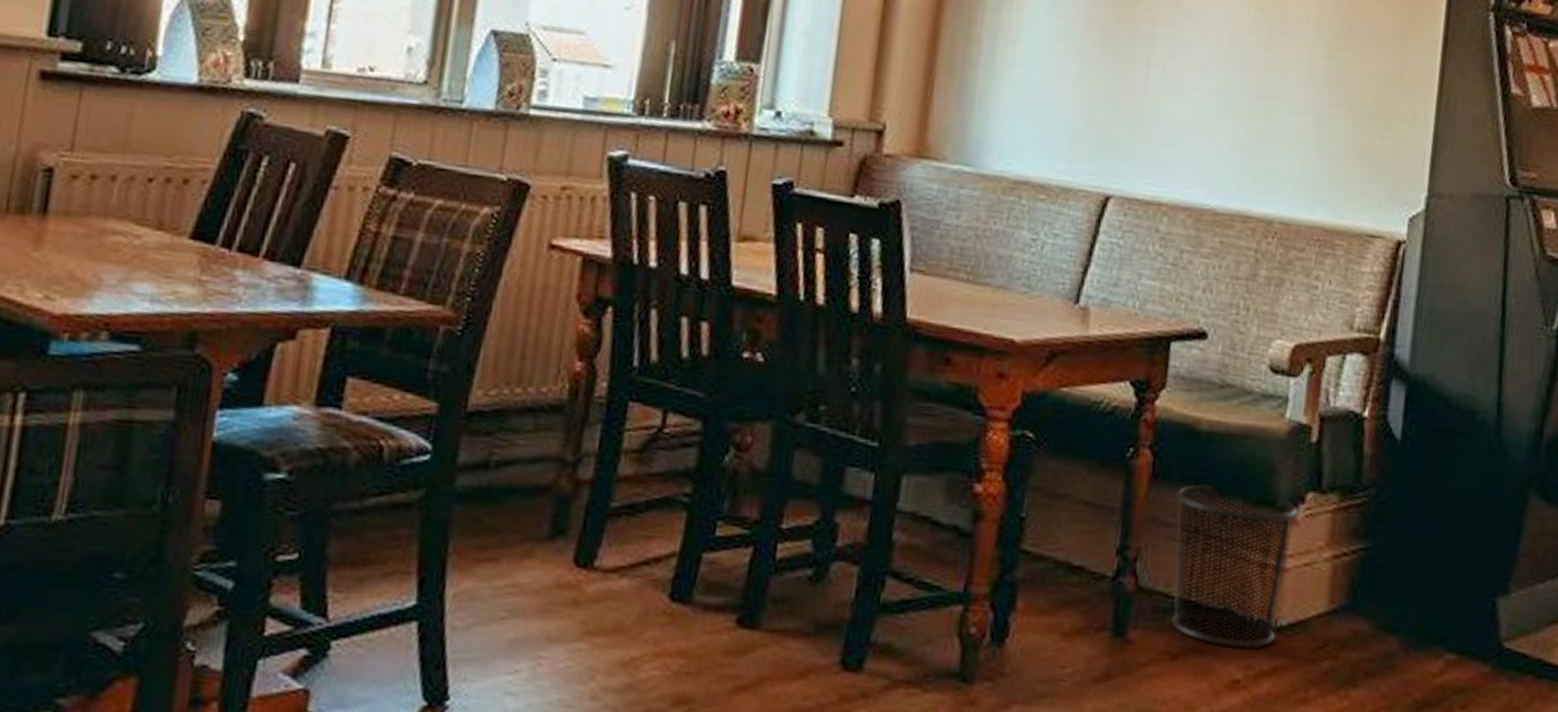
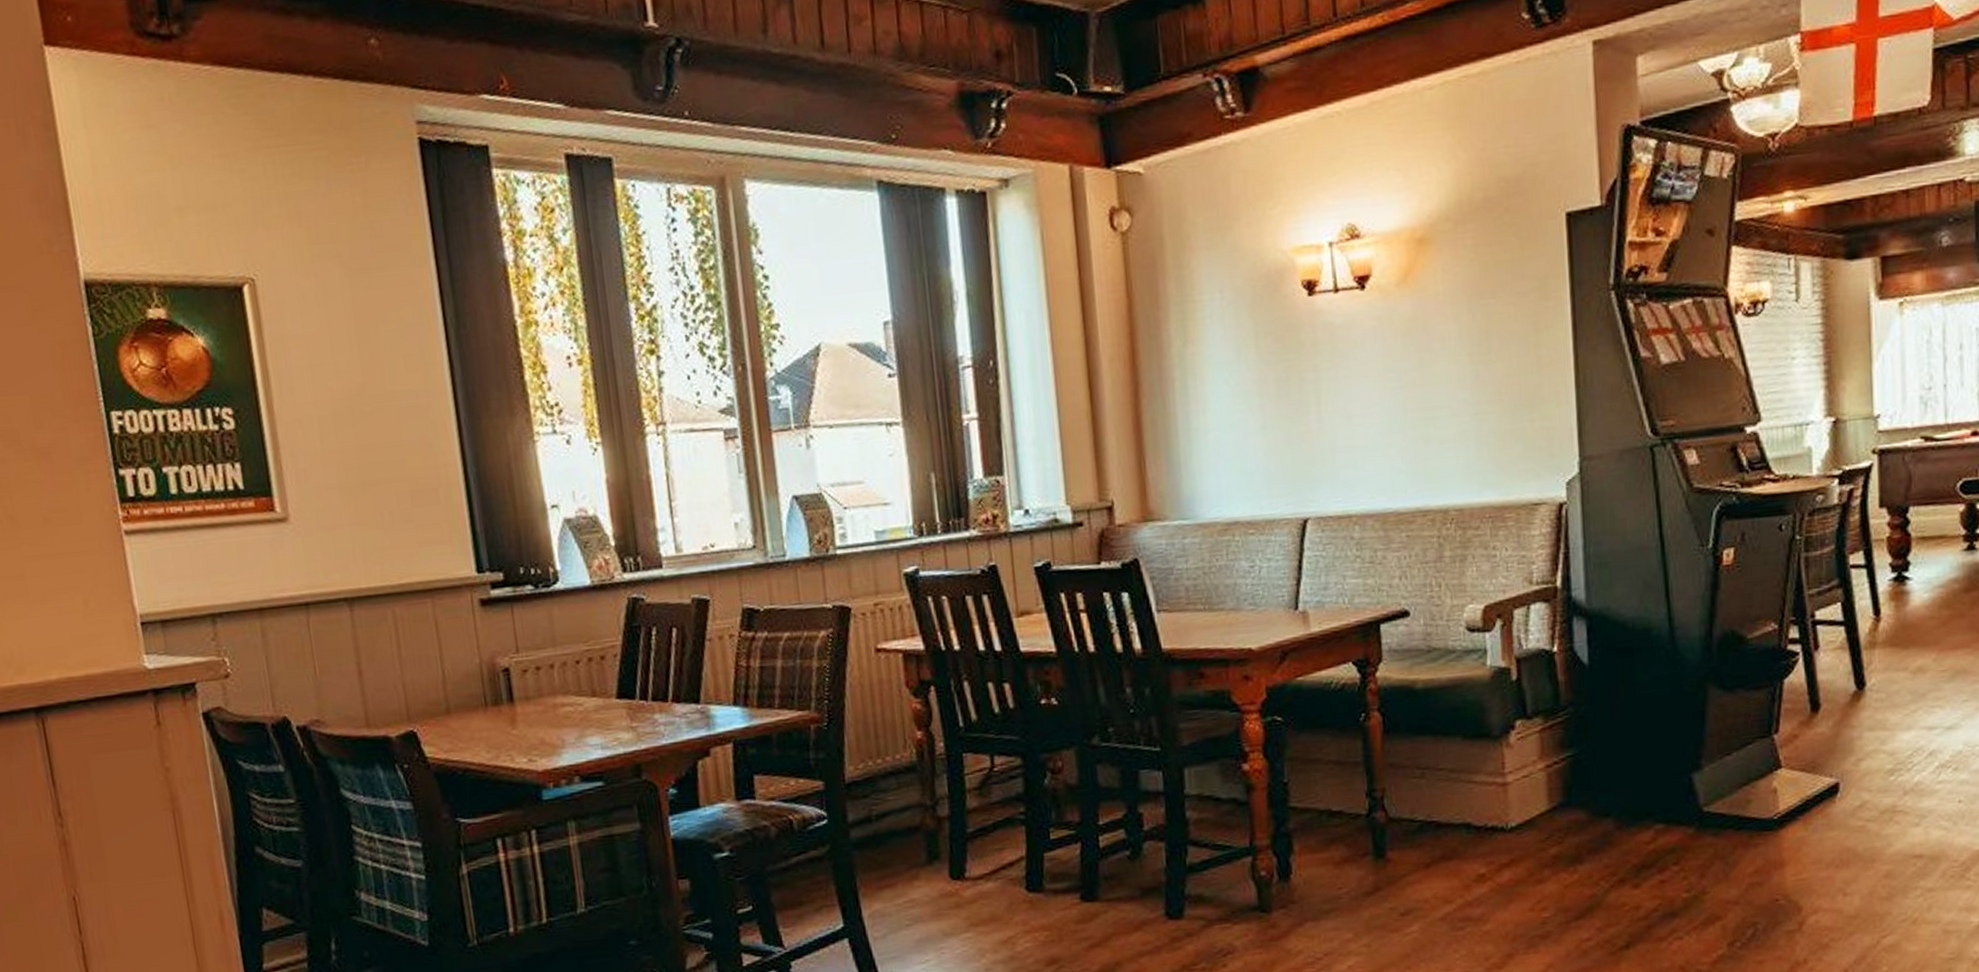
waste bin: present [1170,484,1298,649] -> none [1406,730,1511,851]

